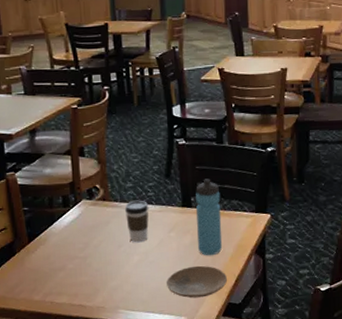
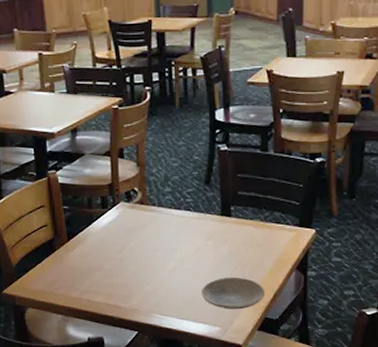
coffee cup: present [124,200,149,243] -> none [162,206,187,249]
water bottle: present [196,178,223,256] -> none [236,188,262,268]

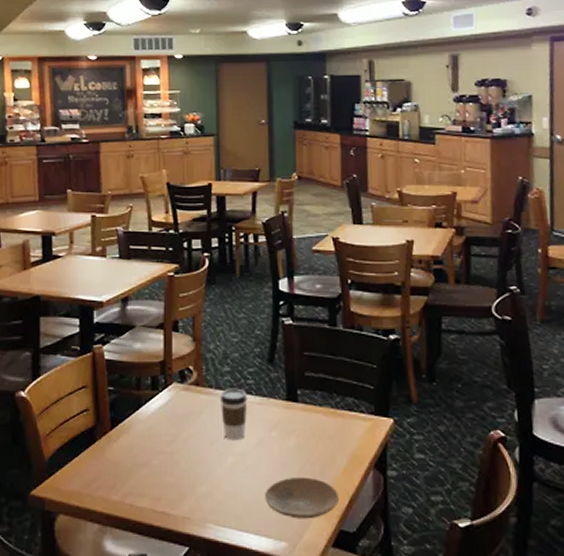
coffee cup: none [162,206,187,249] -> present [219,388,248,441]

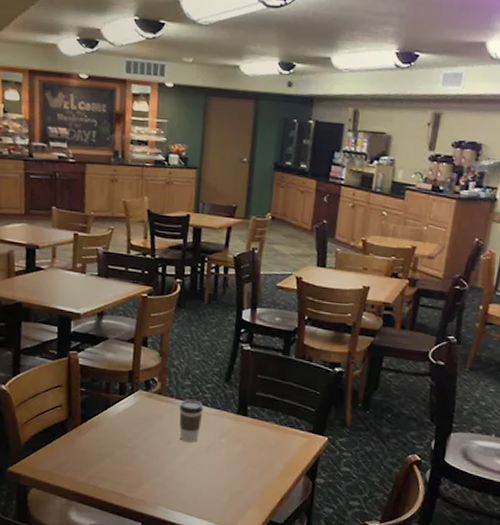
plate: present [265,476,338,519] -> none [210,476,272,510]

